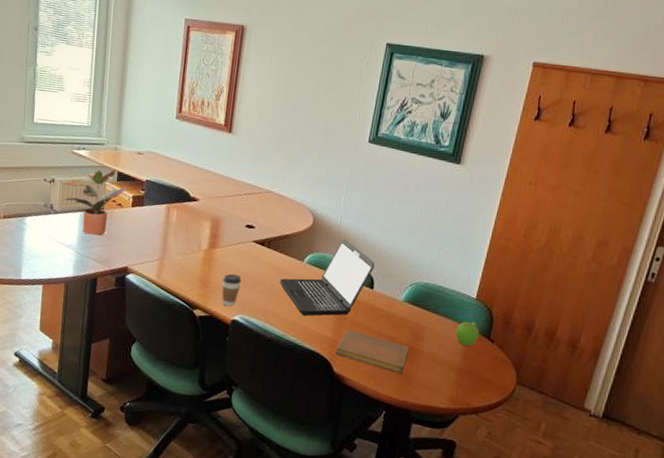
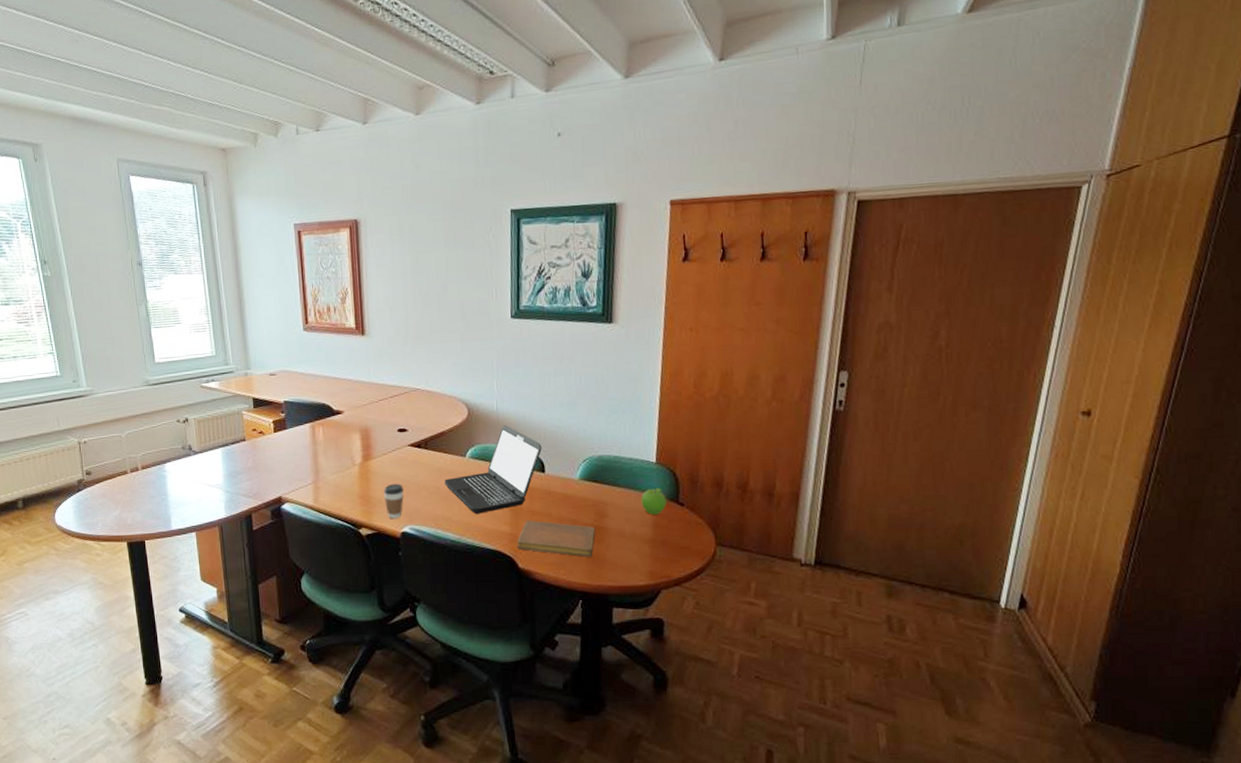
potted plant: present [63,170,128,236] -> none [200,396,267,470]

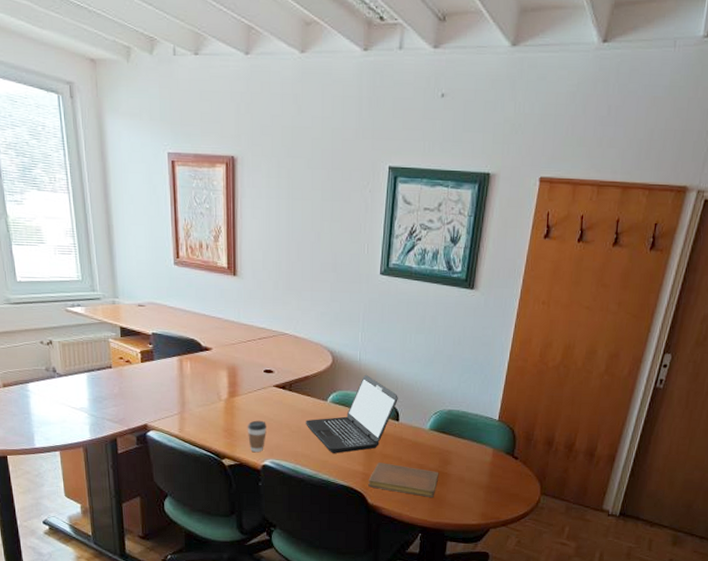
fruit: present [641,487,667,515] -> none [481,442,504,465]

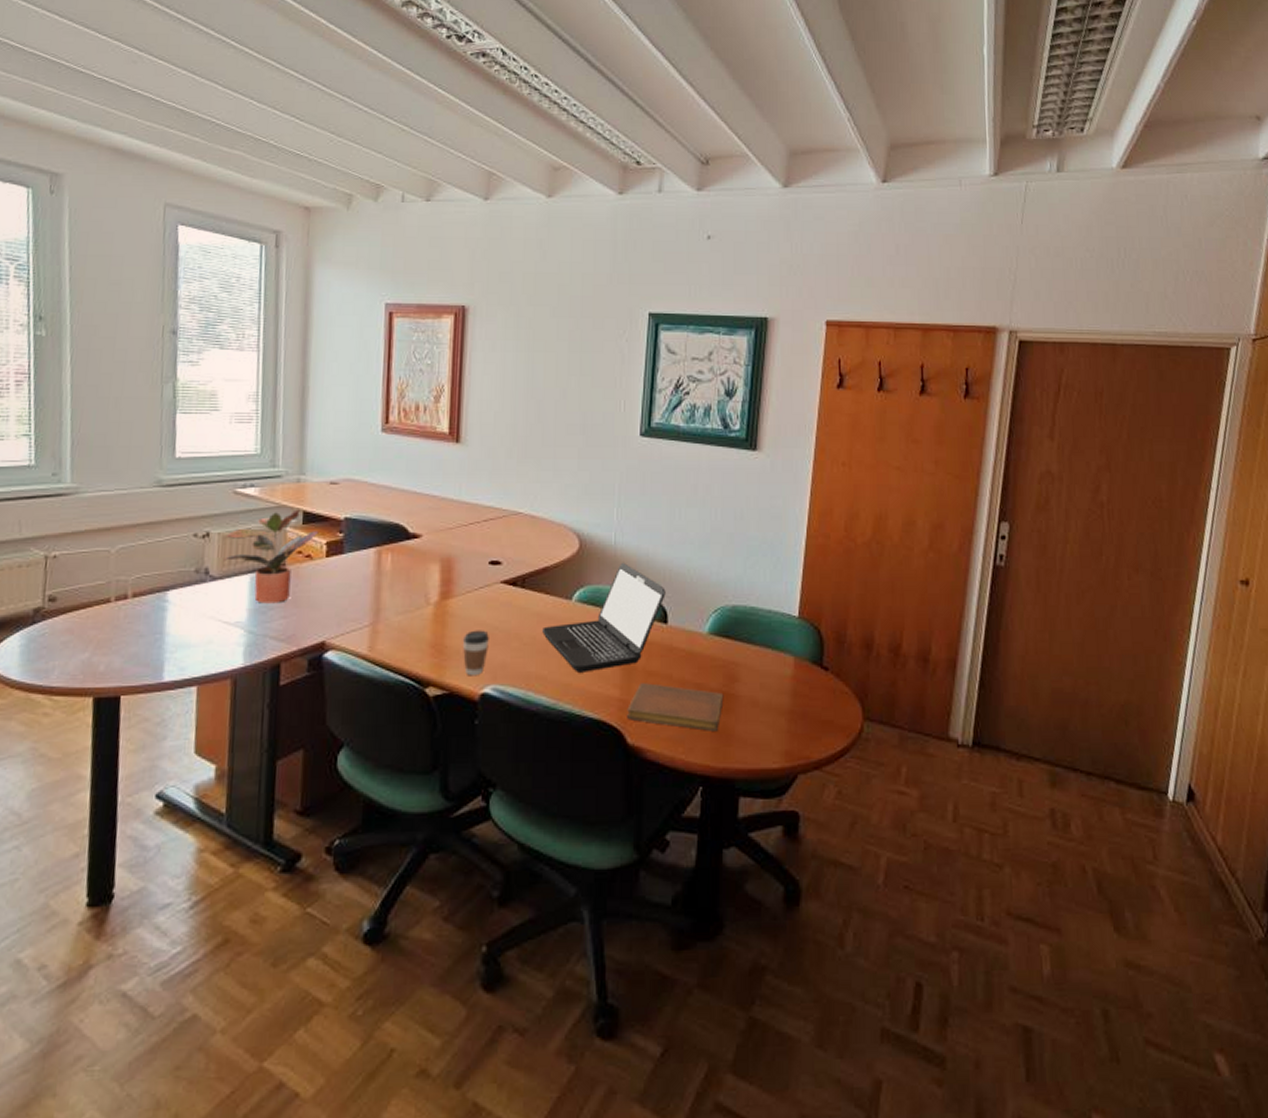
potted plant: none [65,325,134,396] -> present [223,509,319,604]

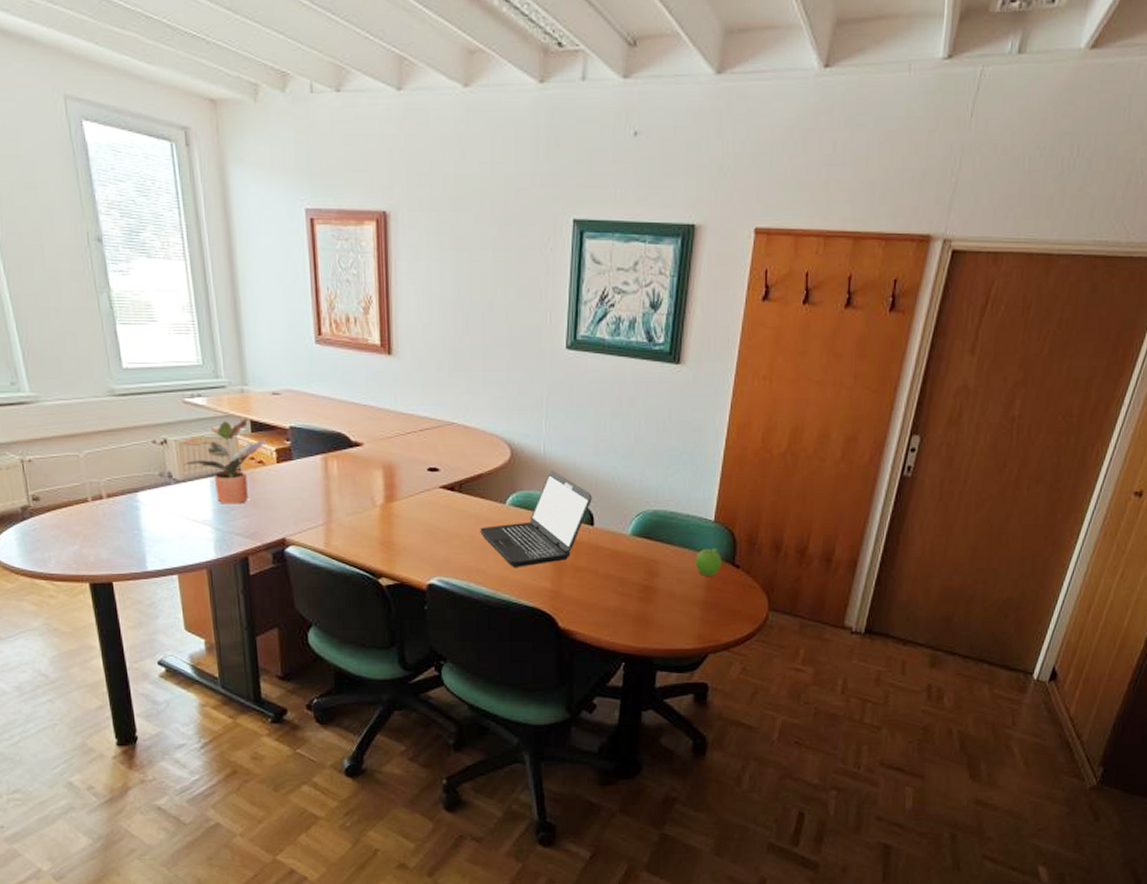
coffee cup: present [462,630,489,676] -> none [408,529,432,569]
notebook: present [627,683,724,731] -> none [558,577,645,618]
fruit: none [779,647,808,680] -> present [695,547,722,576]

